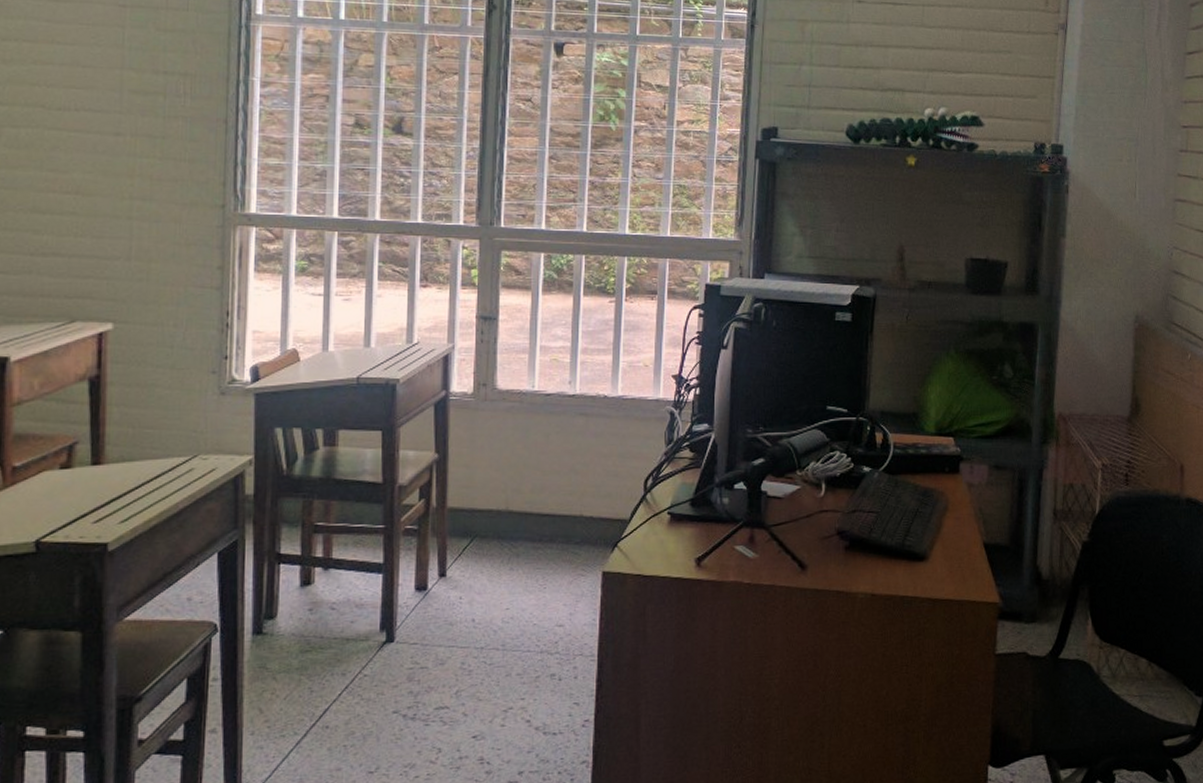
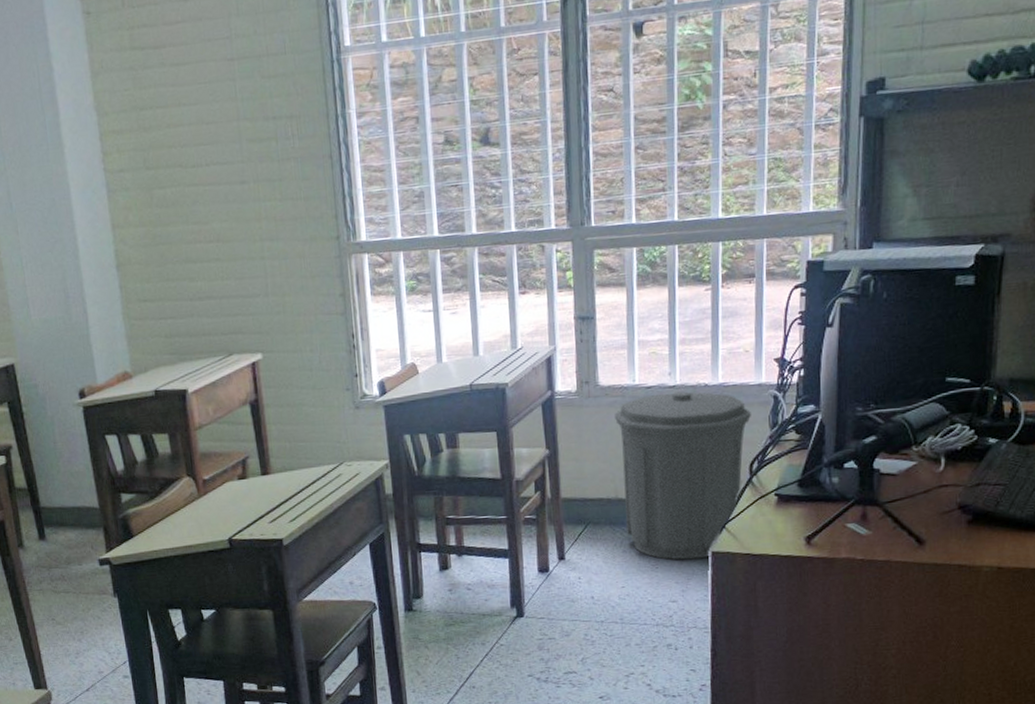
trash can: none [511,401,648,580] -> present [615,391,751,560]

